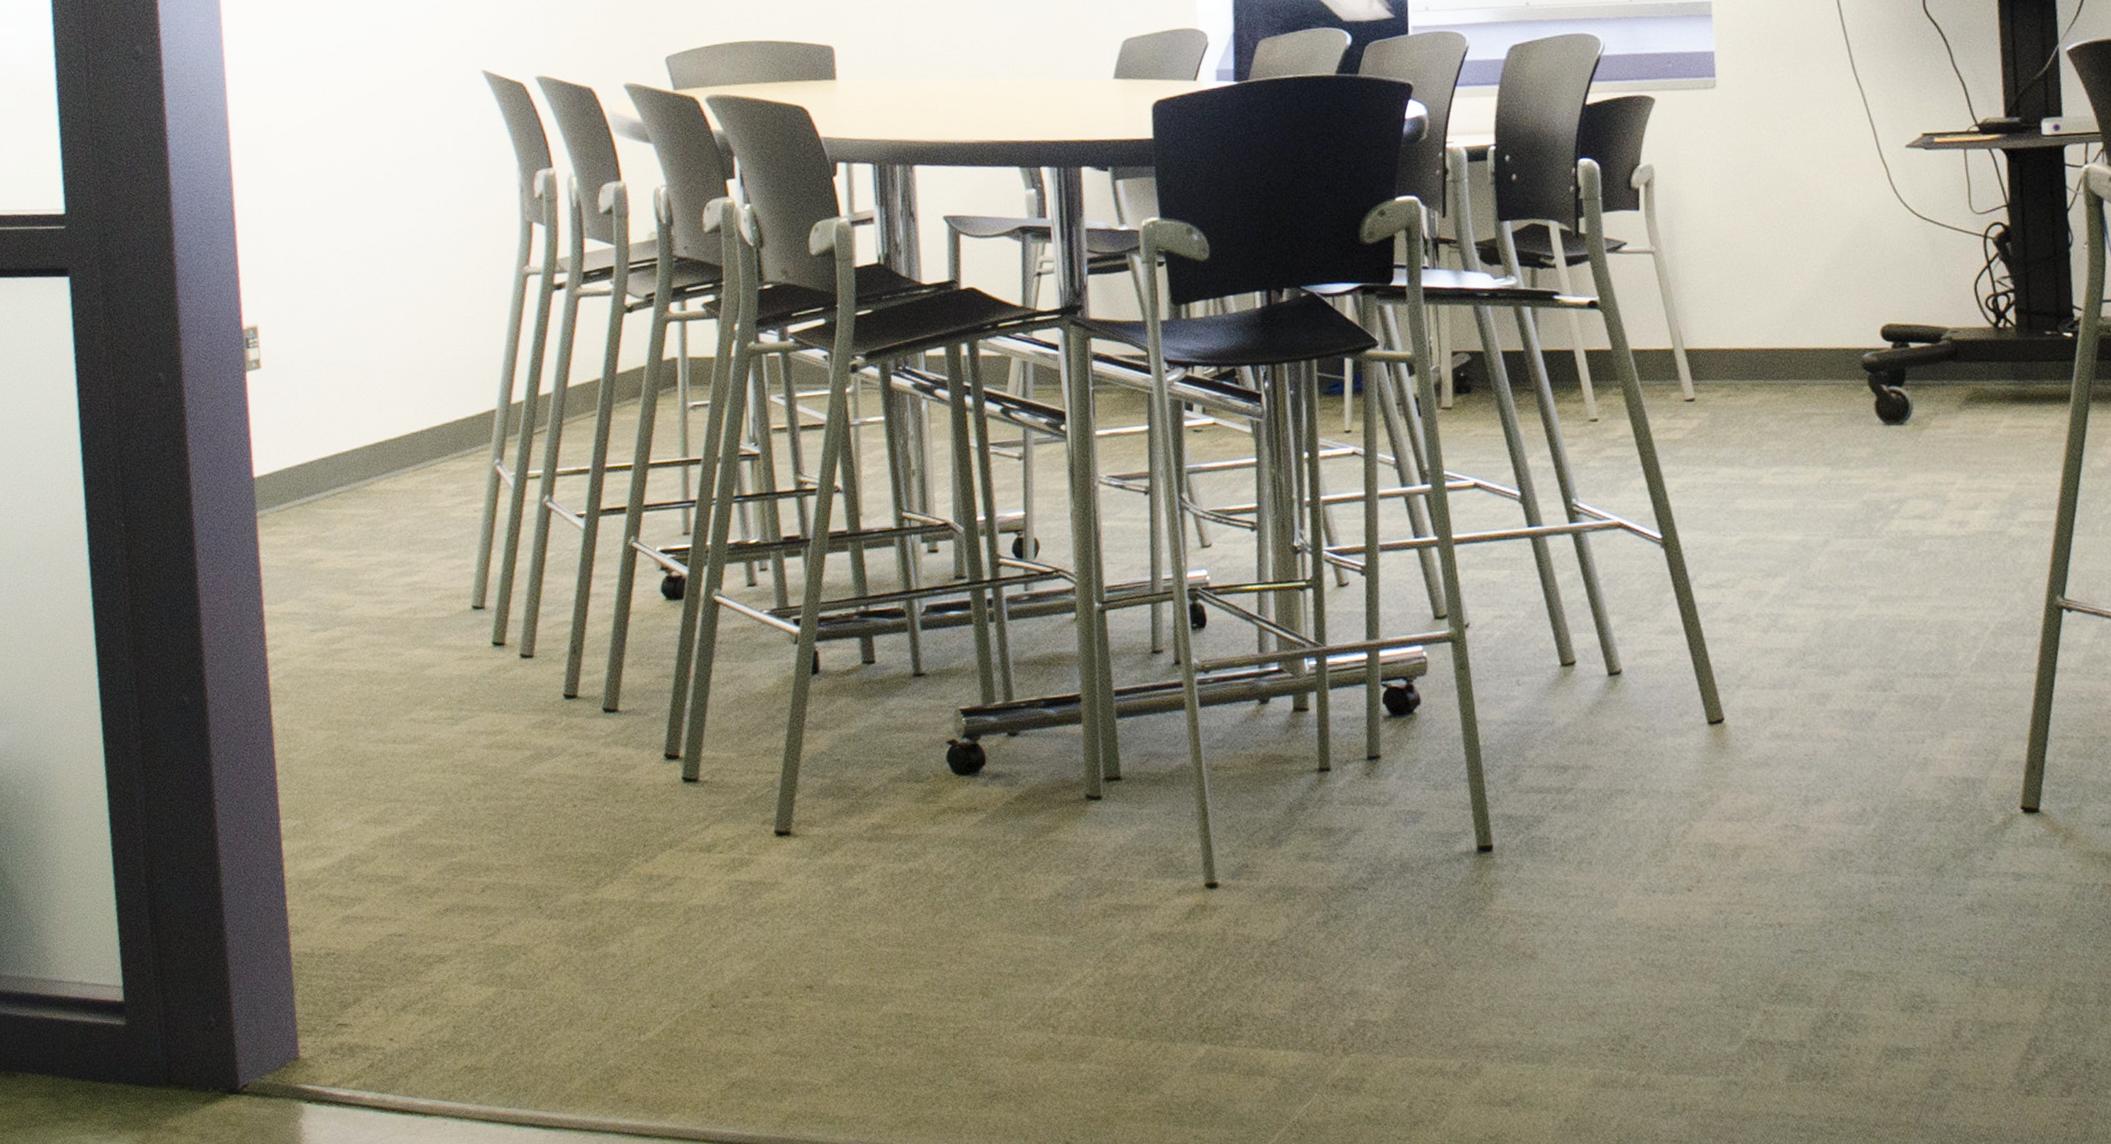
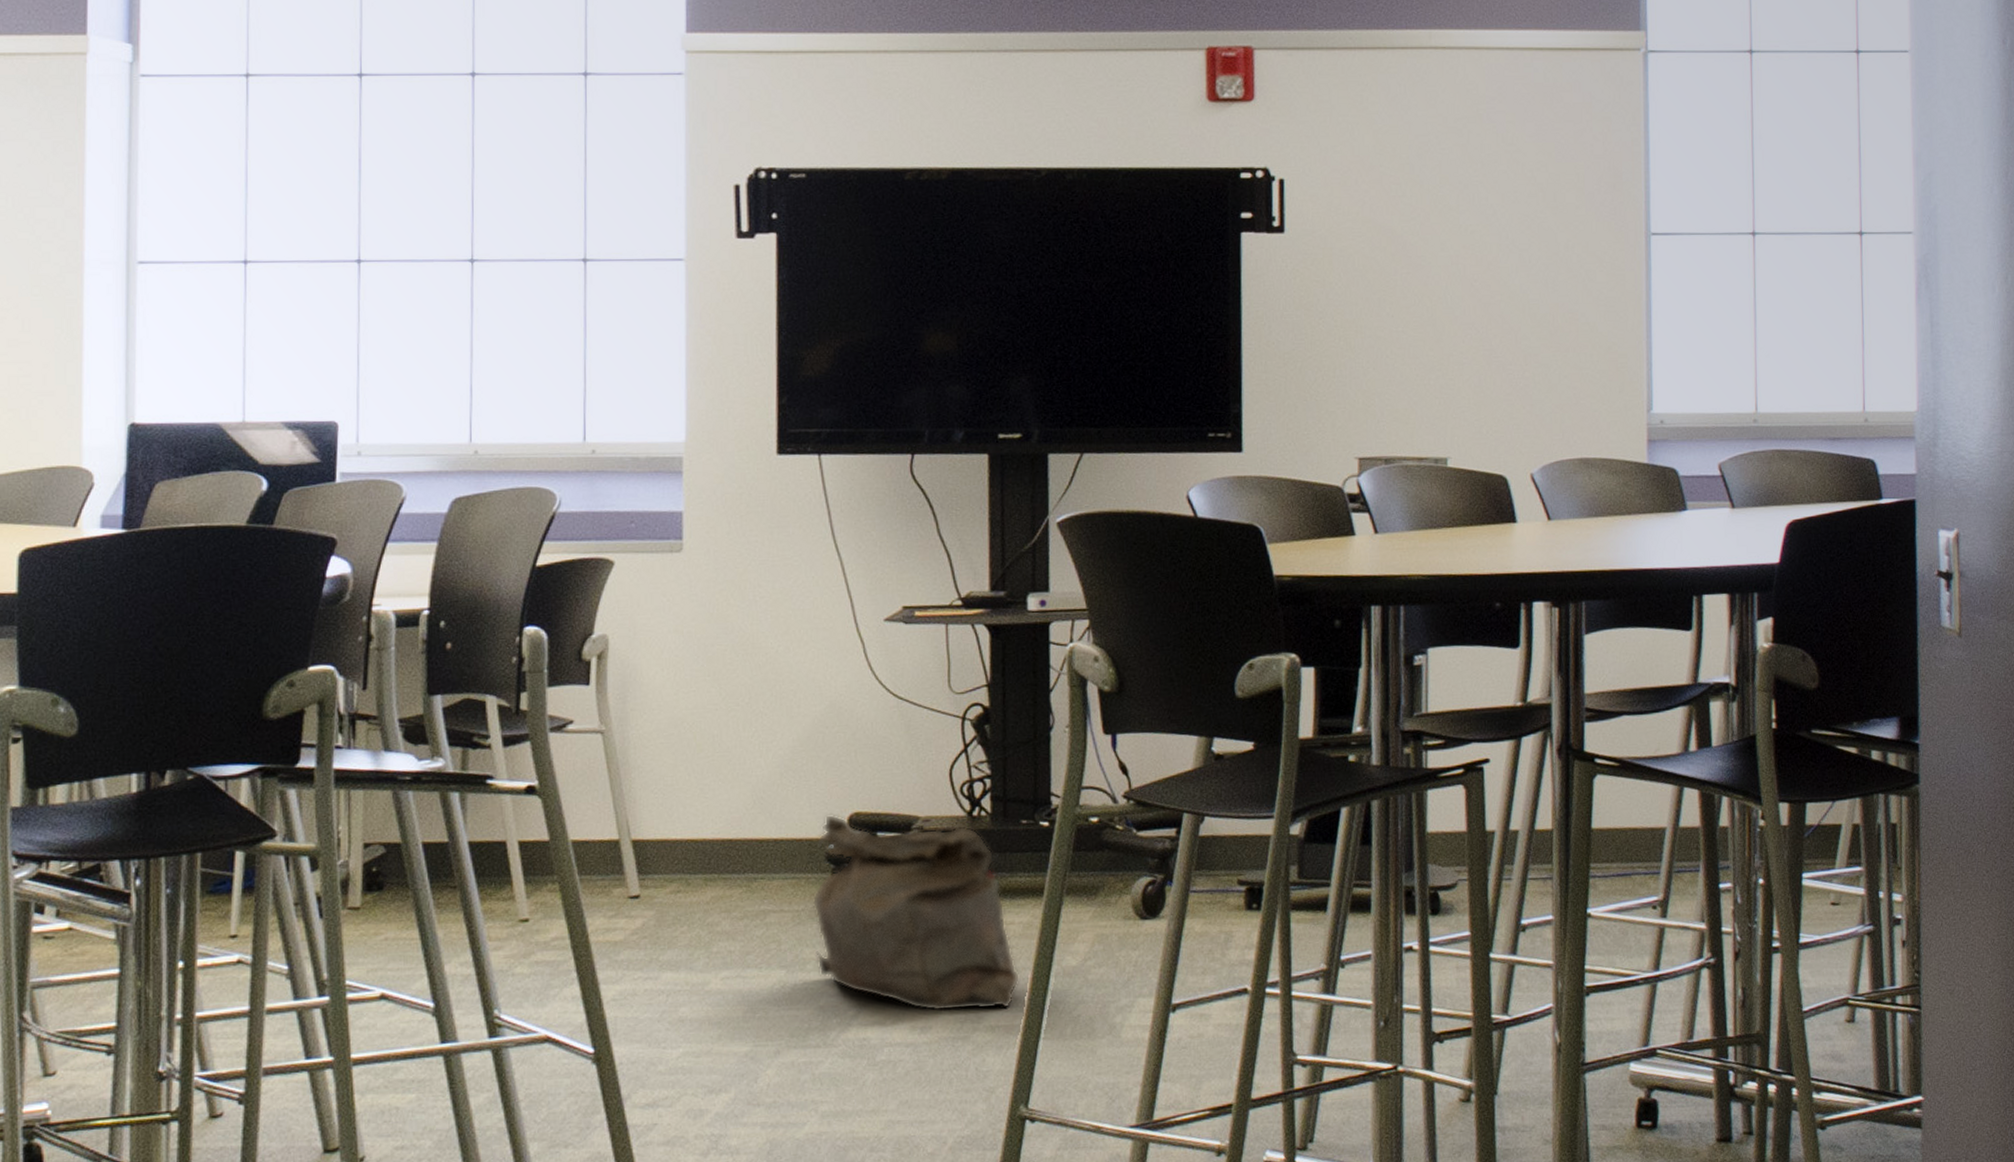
bag: none [1852,325,2051,508] -> present [813,814,1019,1012]

